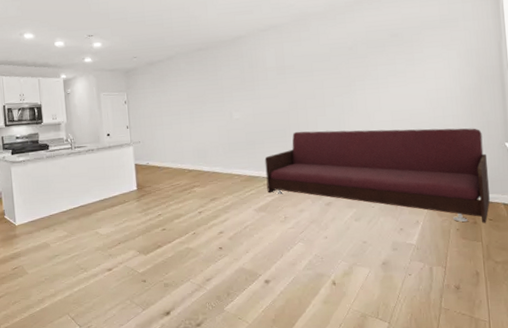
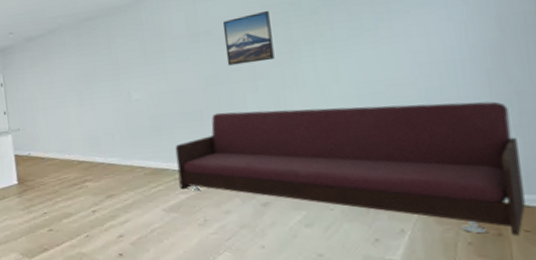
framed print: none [302,52,338,94] -> present [222,10,275,66]

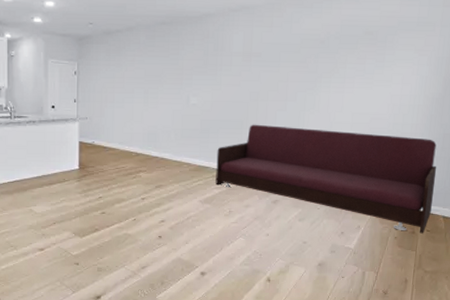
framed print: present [222,10,275,66] -> none [268,43,306,86]

